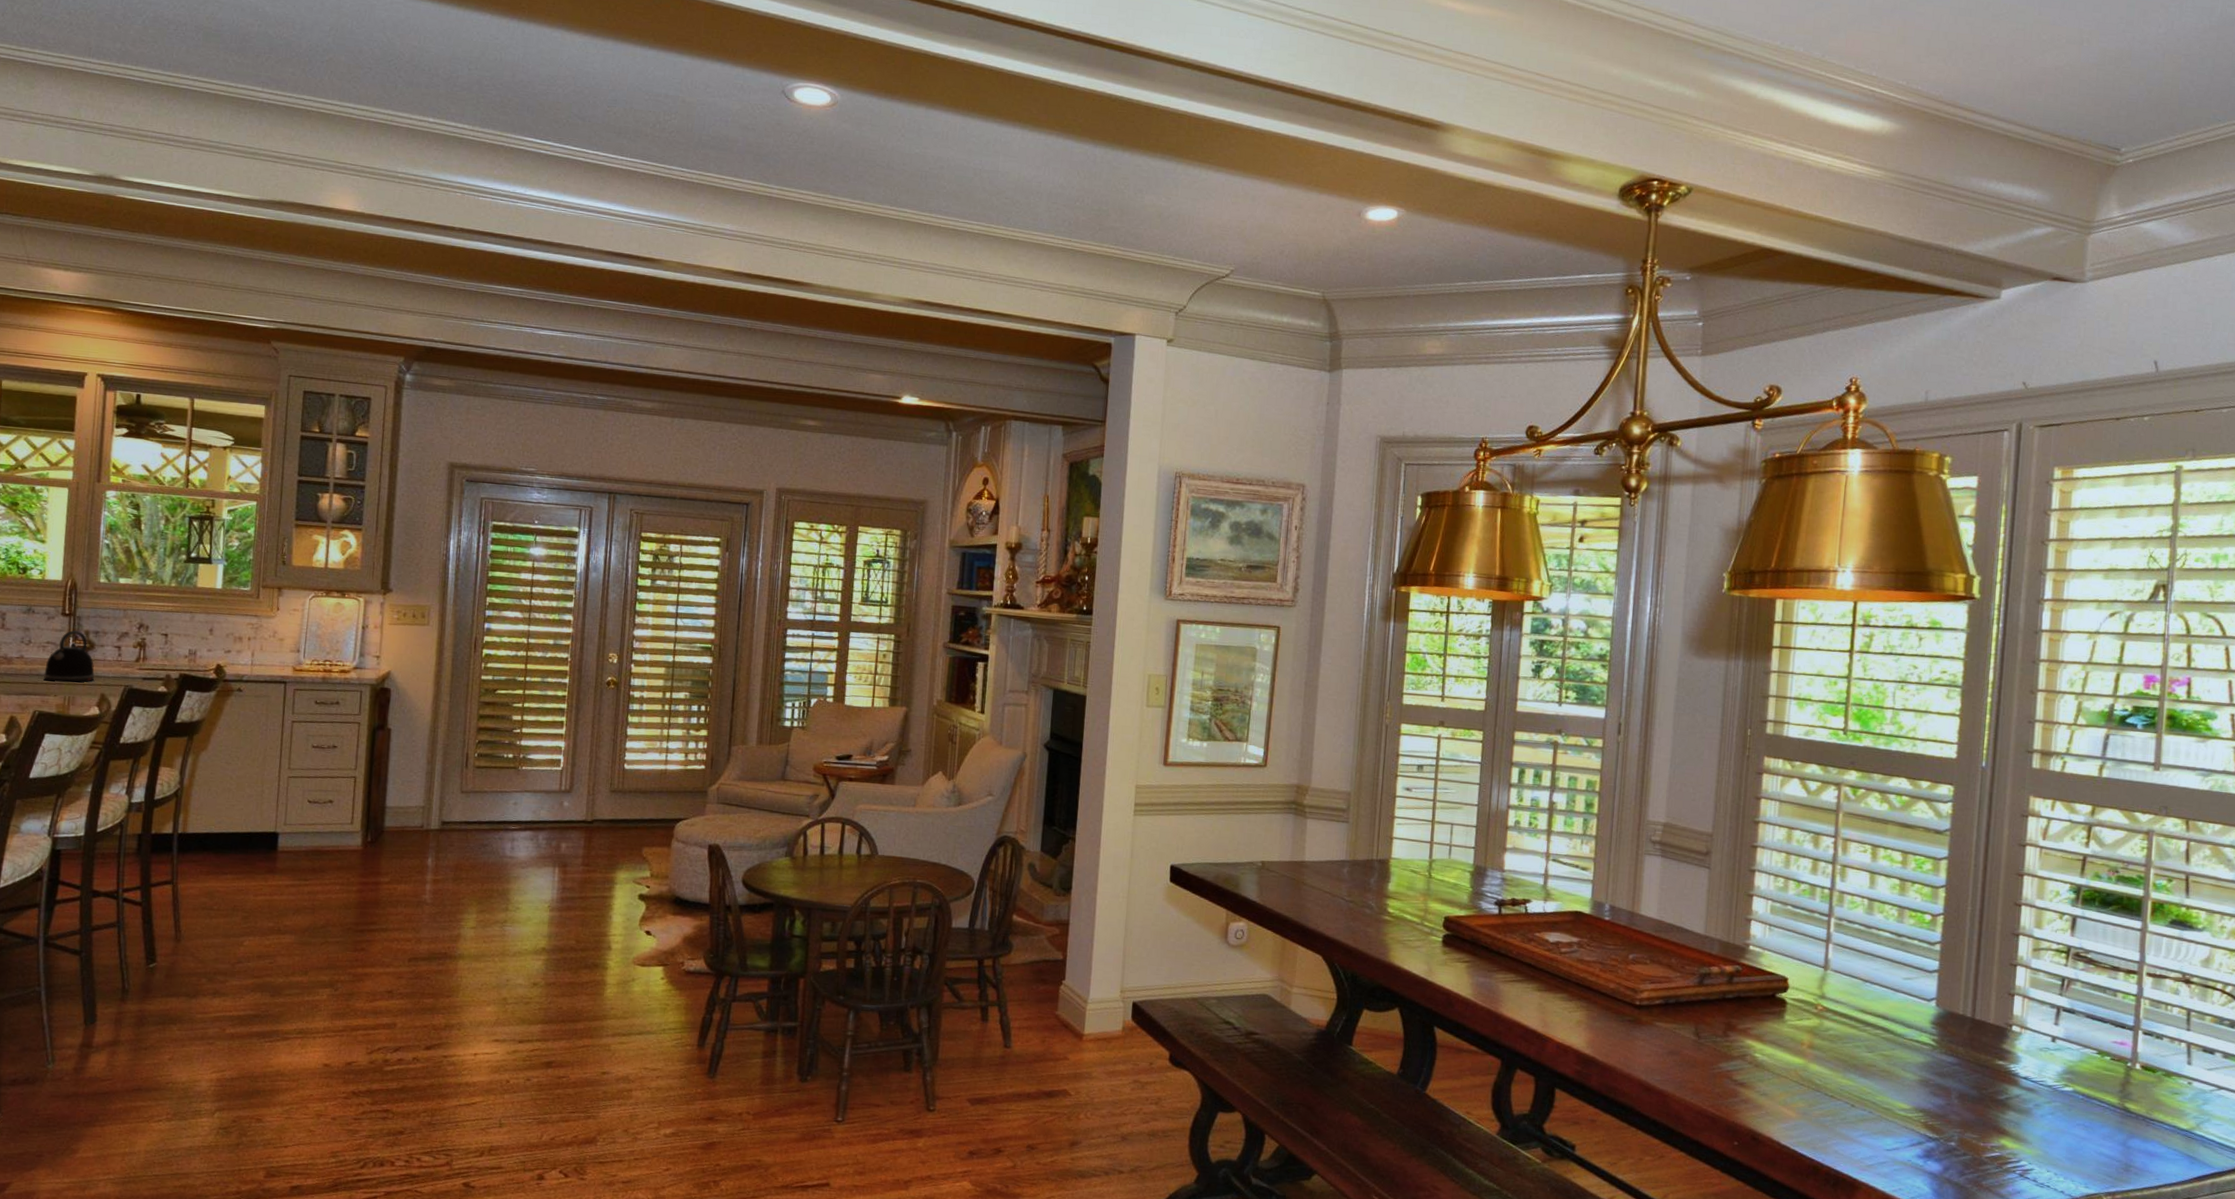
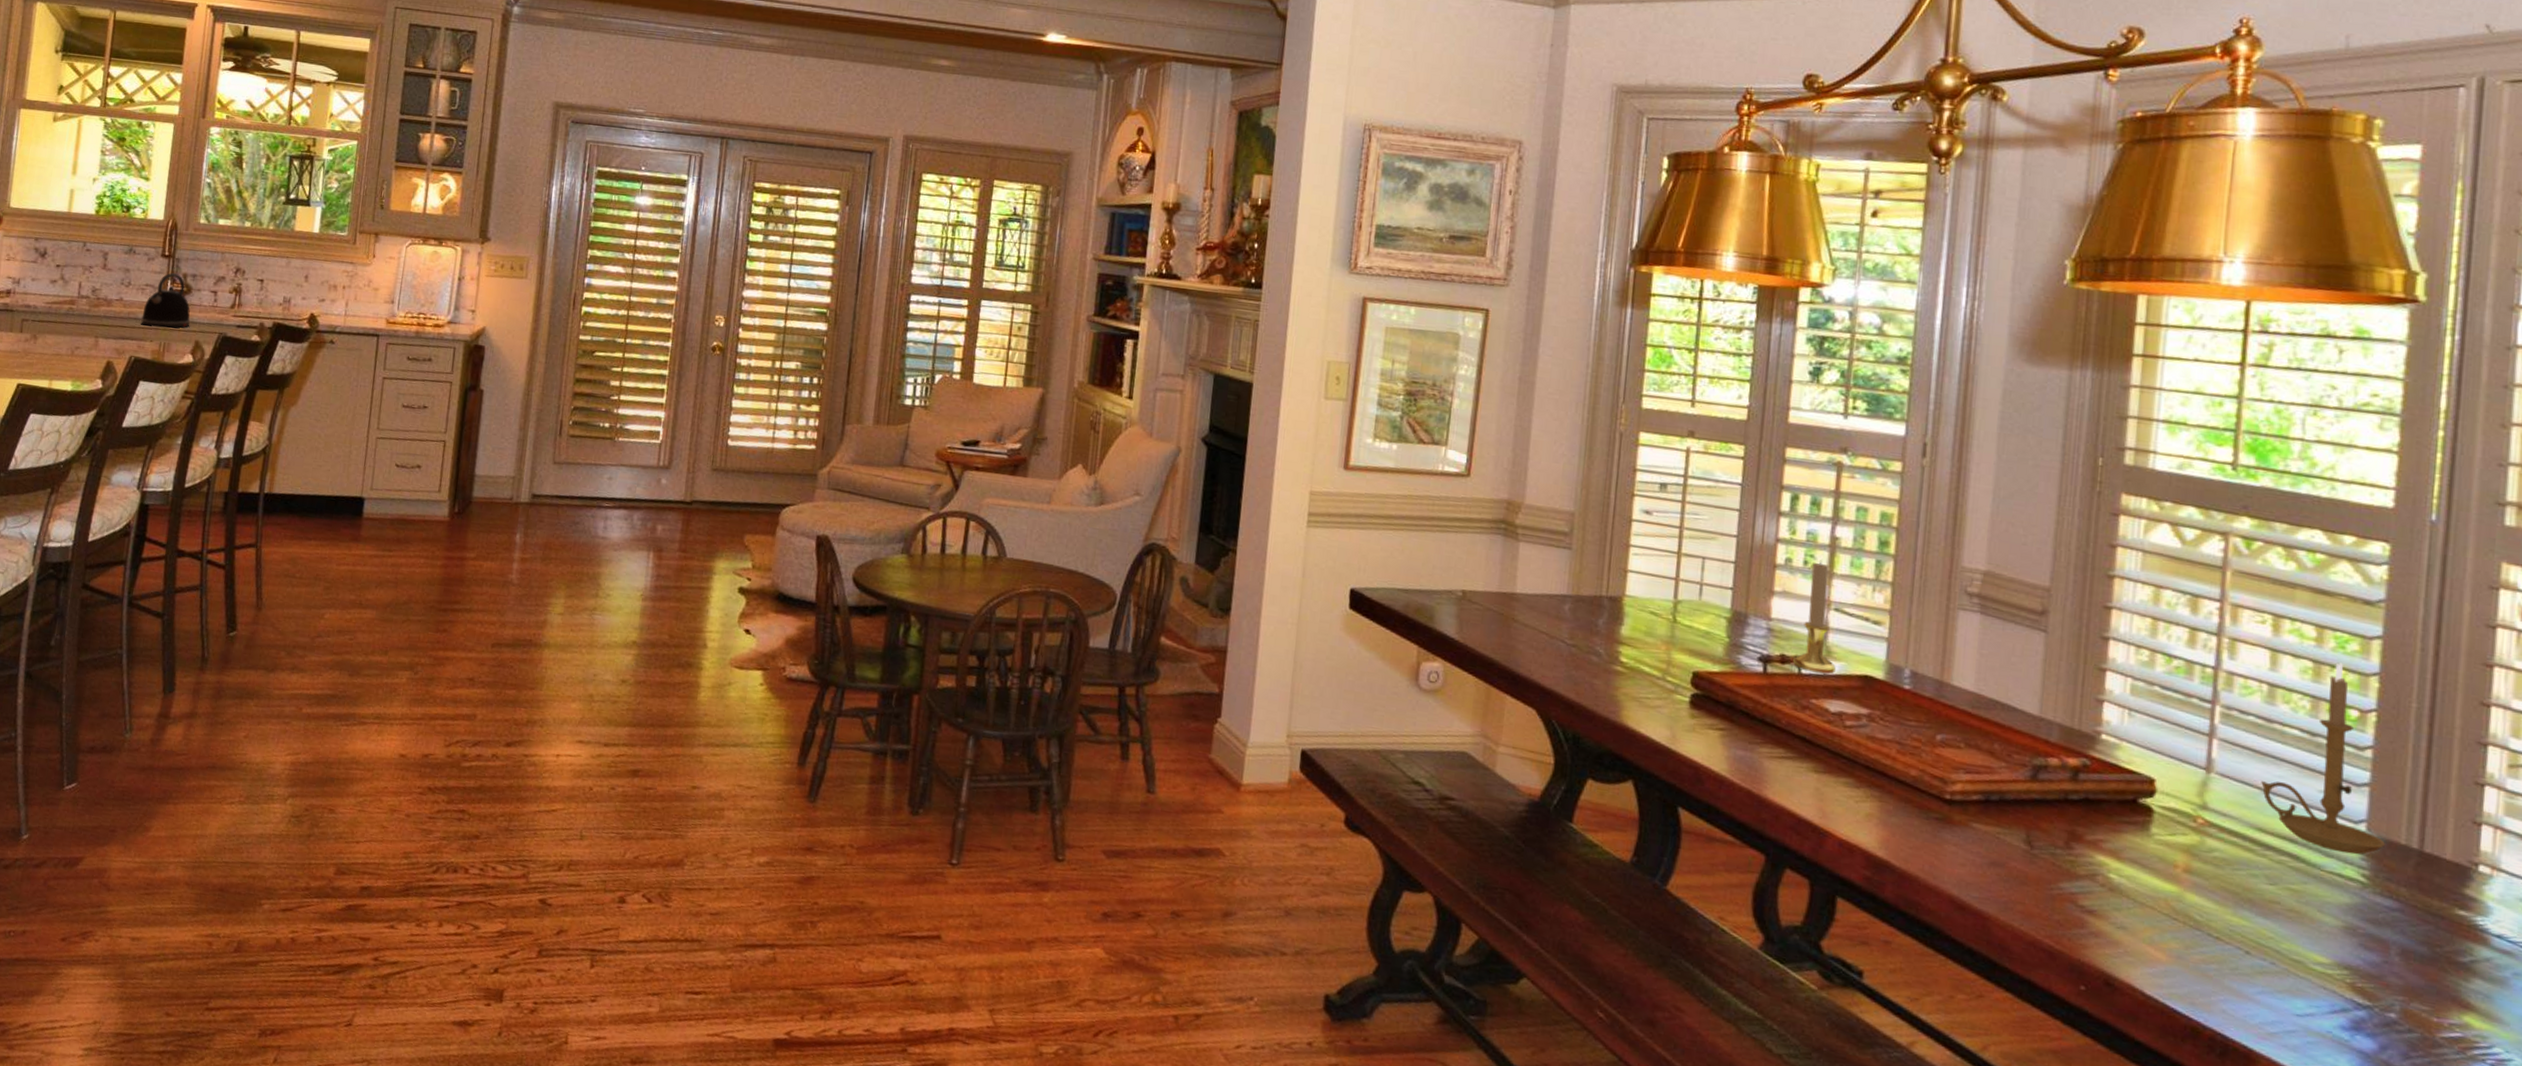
candle holder: none [1520,821,1554,912] -> present [1792,560,1836,675]
candle holder: none [1863,879,1948,1025] -> present [2261,663,2385,855]

